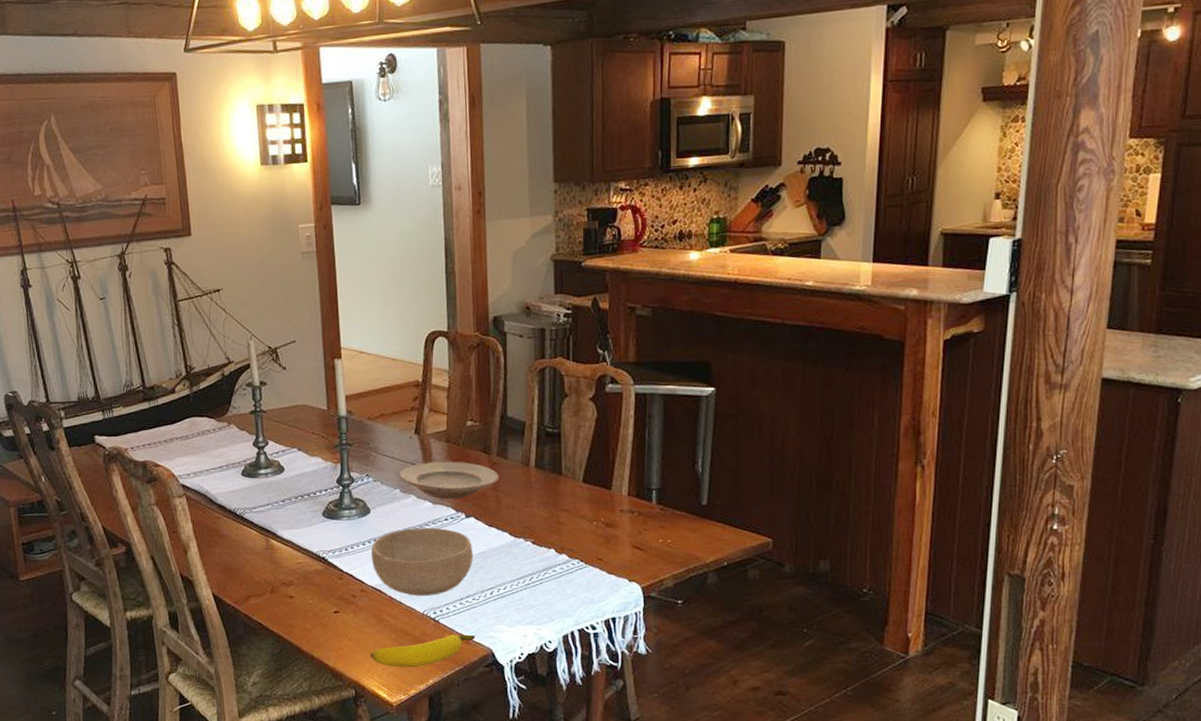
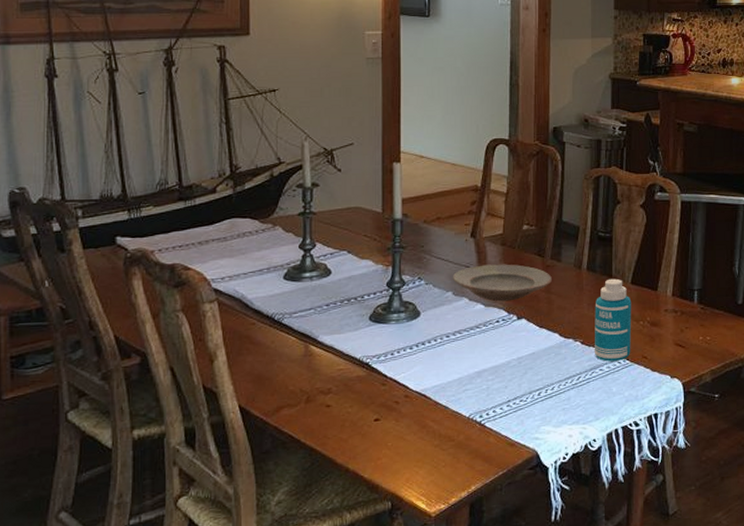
bowl: present [370,527,473,596] -> none [418,329,523,400]
banana: present [370,634,475,667] -> none [410,437,520,475]
bottle: none [545,476,585,563] -> present [594,278,632,362]

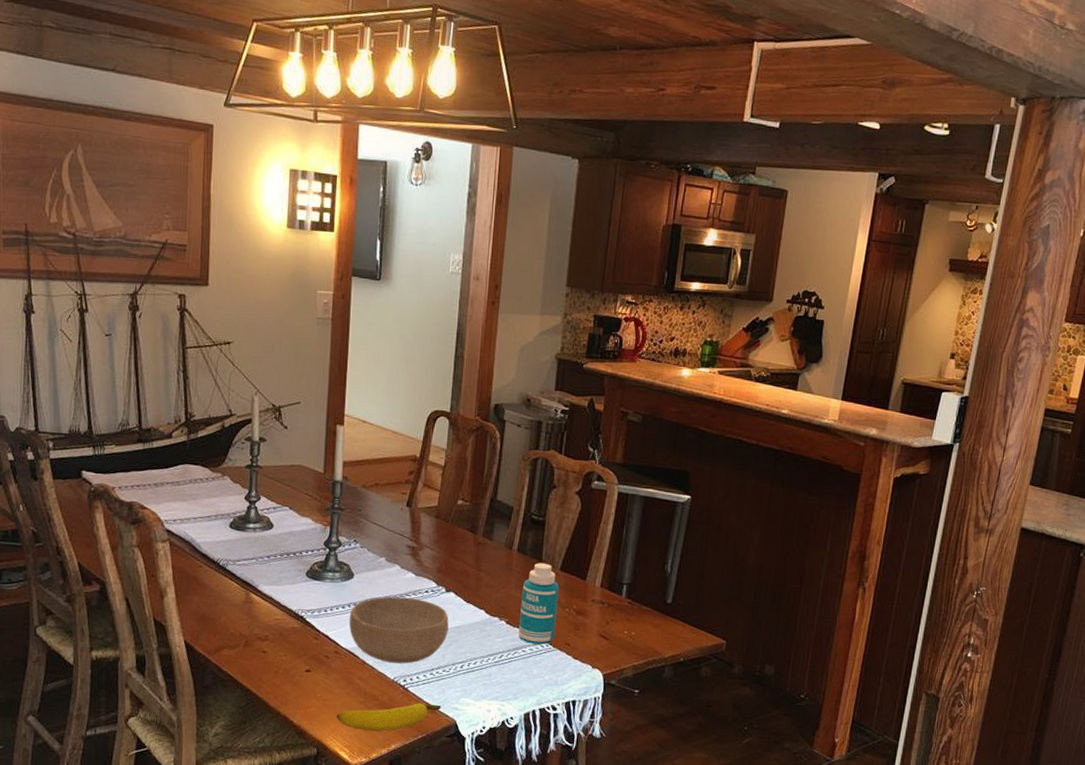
banana: none [410,437,520,475] -> present [336,703,441,731]
bowl: none [418,329,523,400] -> present [348,596,449,664]
plate: present [453,264,552,302] -> none [387,535,482,574]

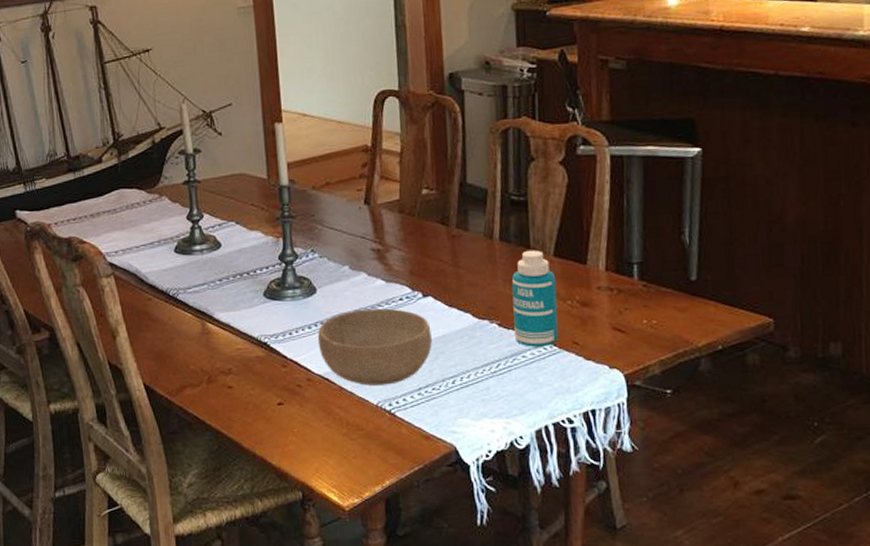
banana: present [336,703,441,731] -> none [318,429,436,466]

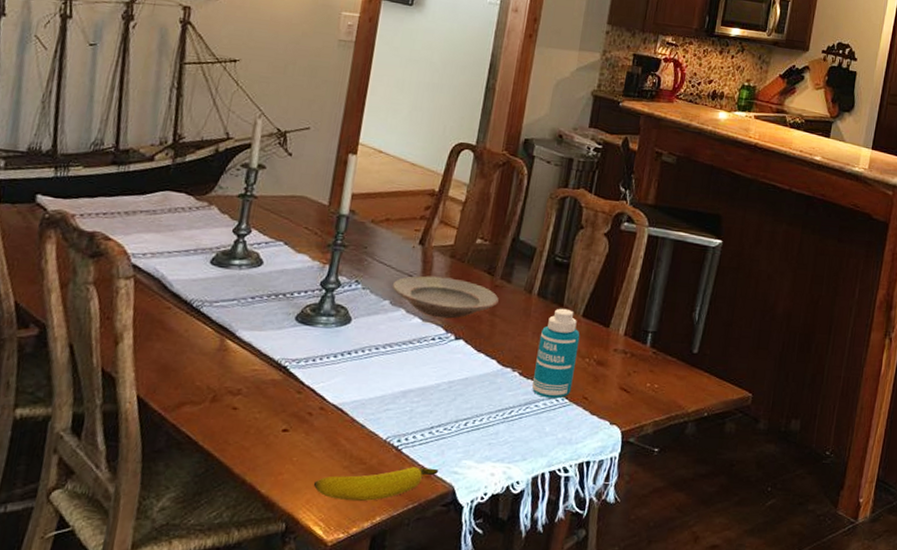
bowl: present [317,308,432,386] -> none [339,344,456,421]
banana: none [318,429,436,466] -> present [313,467,438,501]
plate: none [348,234,459,277] -> present [393,276,499,319]

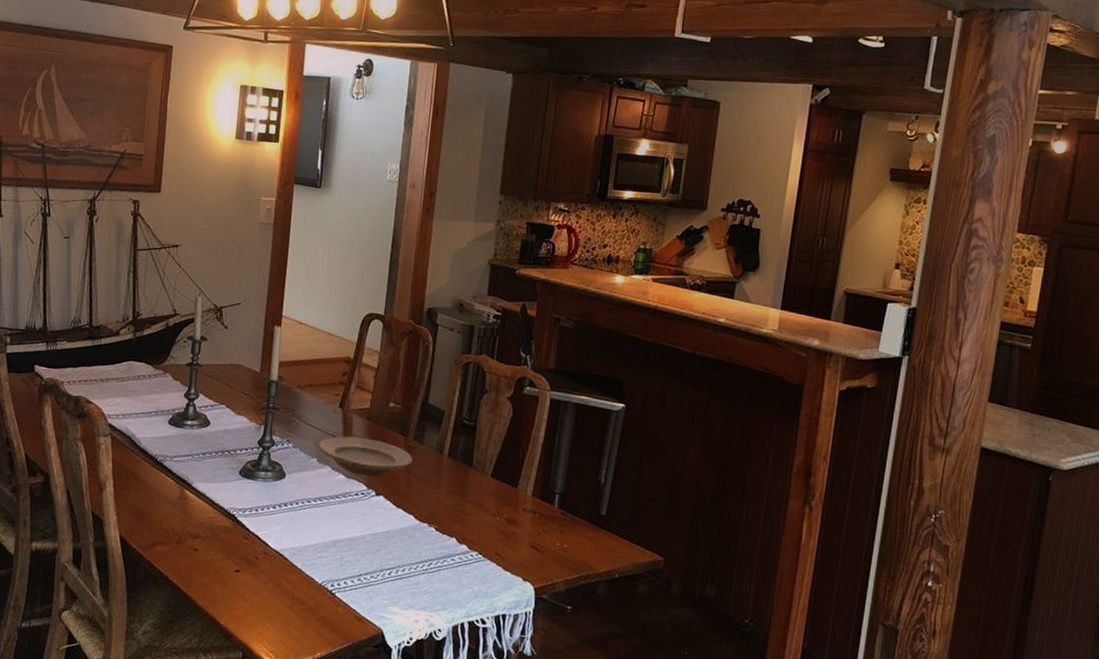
banana: present [313,467,438,501] -> none [263,609,368,638]
bottle: present [531,308,580,399] -> none [447,468,490,554]

